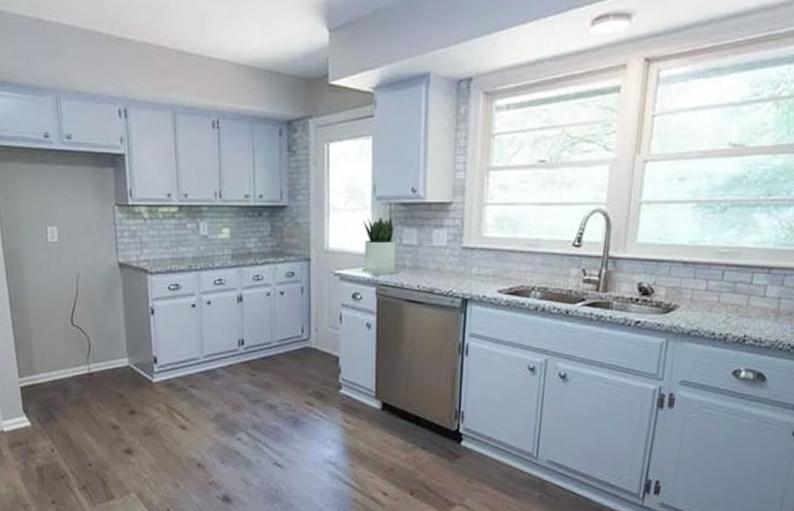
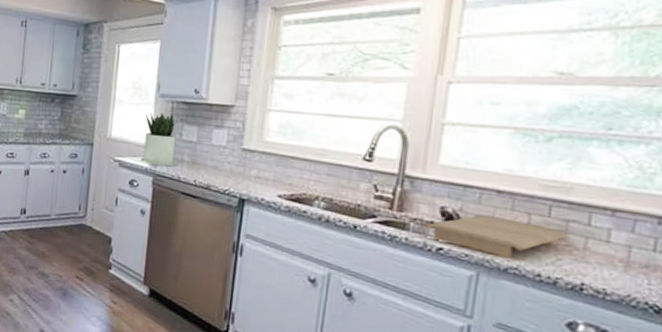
cutting board: none [625,286,736,323] -> present [424,215,569,259]

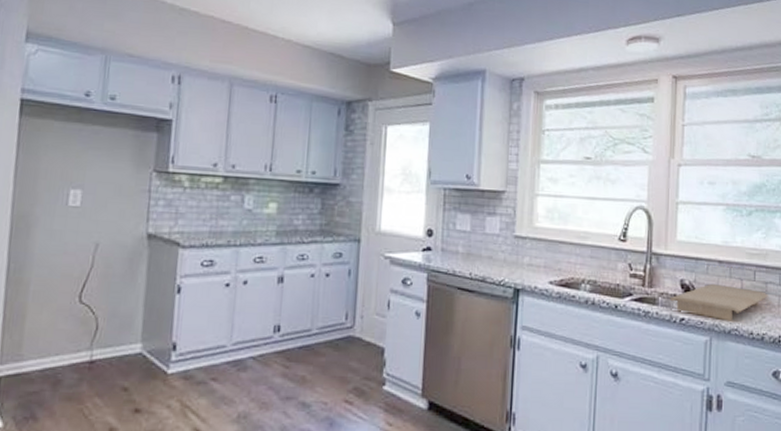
planter: present [140,113,177,167] -> none [413,201,451,261]

